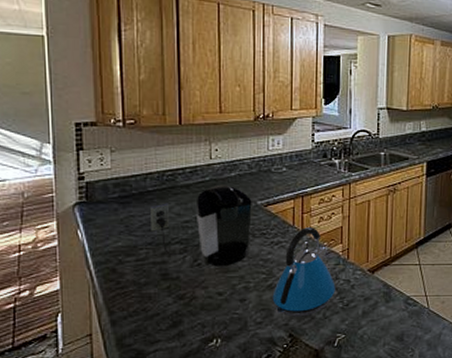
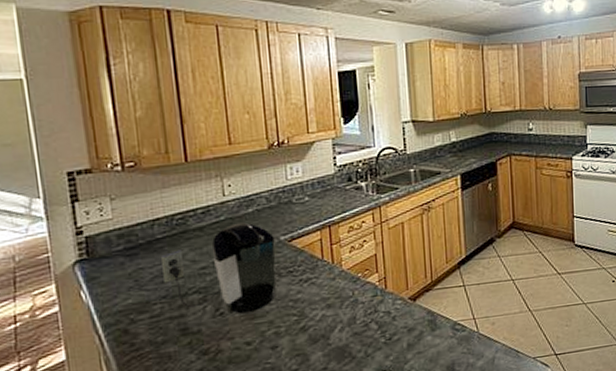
kettle: present [272,226,336,317] -> none [306,257,376,360]

